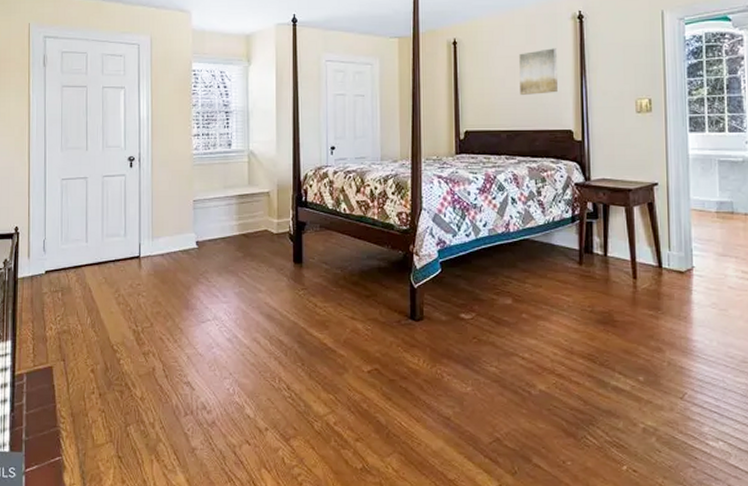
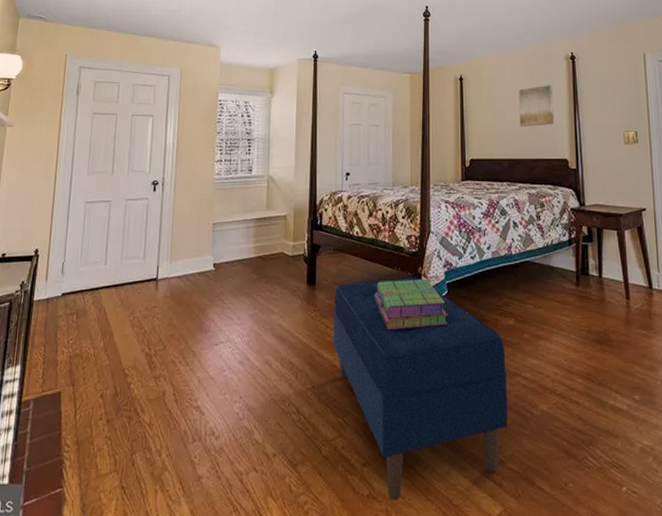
bench: none [322,254,505,475] -> present [333,276,508,501]
stack of books: none [364,257,442,308] -> present [374,278,448,329]

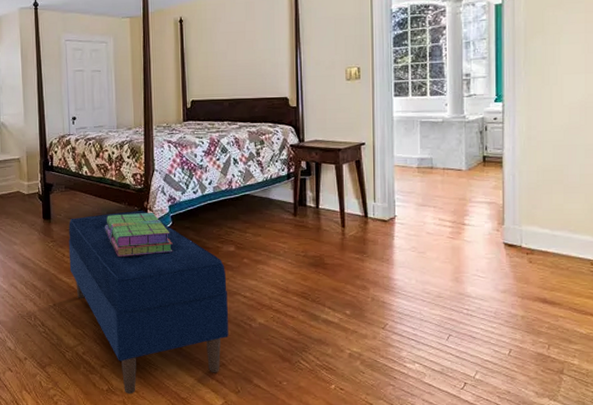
wall art: present [519,85,554,127] -> none [240,23,275,67]

